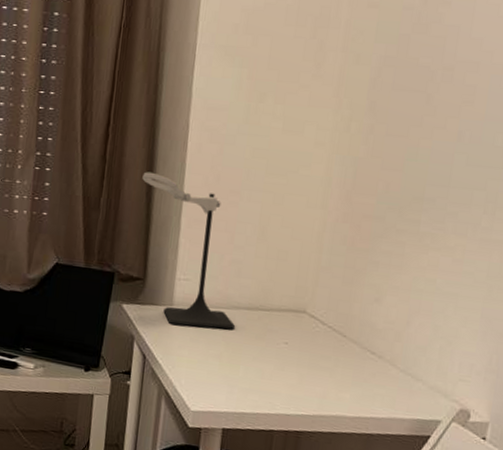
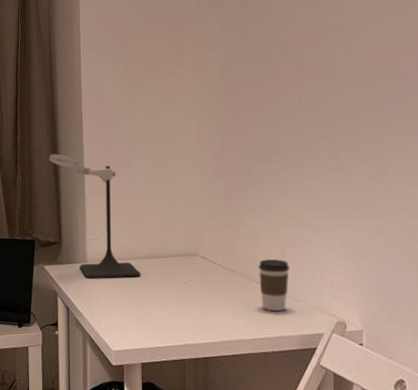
coffee cup: none [373,326,414,389] -> present [258,259,289,312]

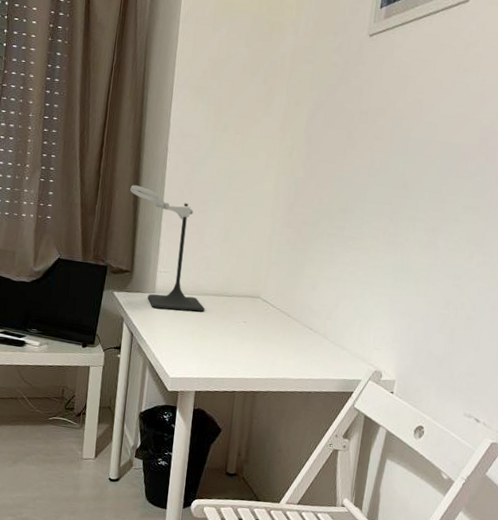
coffee cup: present [258,259,289,312] -> none [311,308,341,356]

